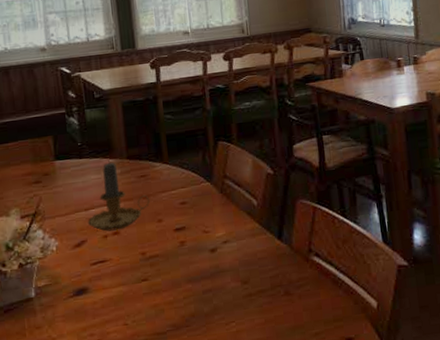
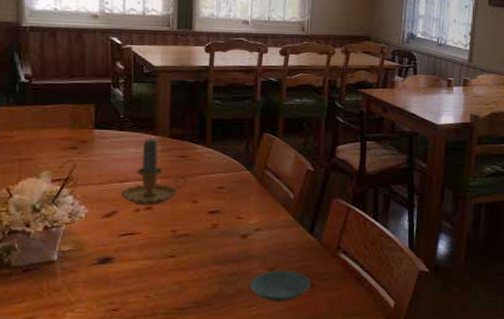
saucer: none [225,281,287,316] -> present [250,271,311,302]

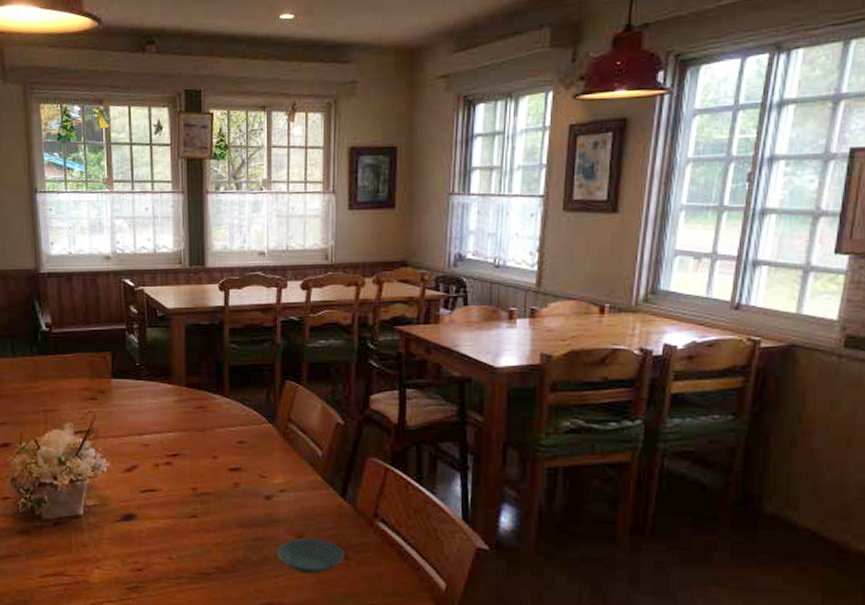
candle: present [120,137,187,205] -> none [140,386,205,461]

